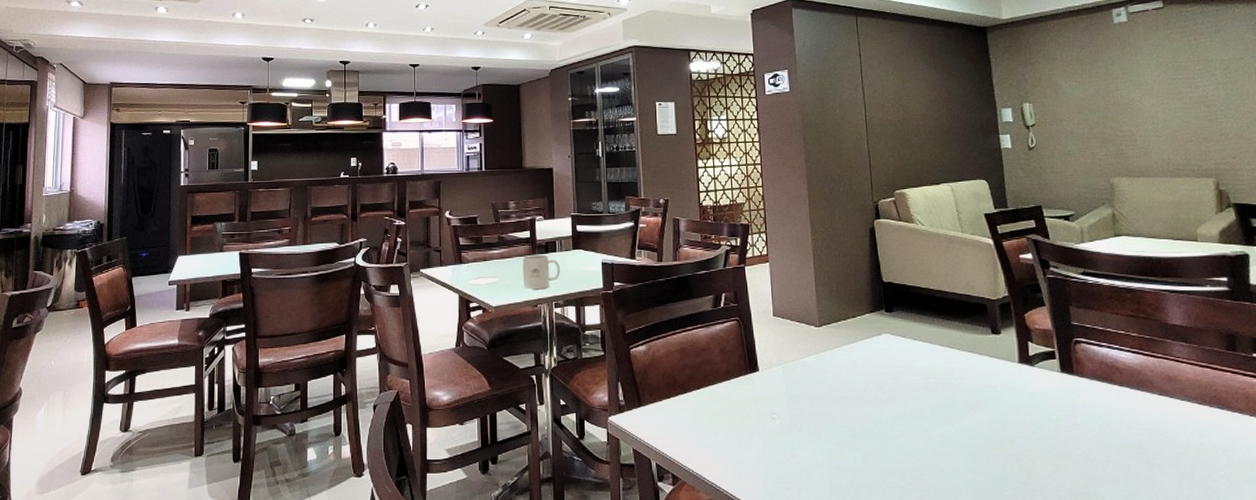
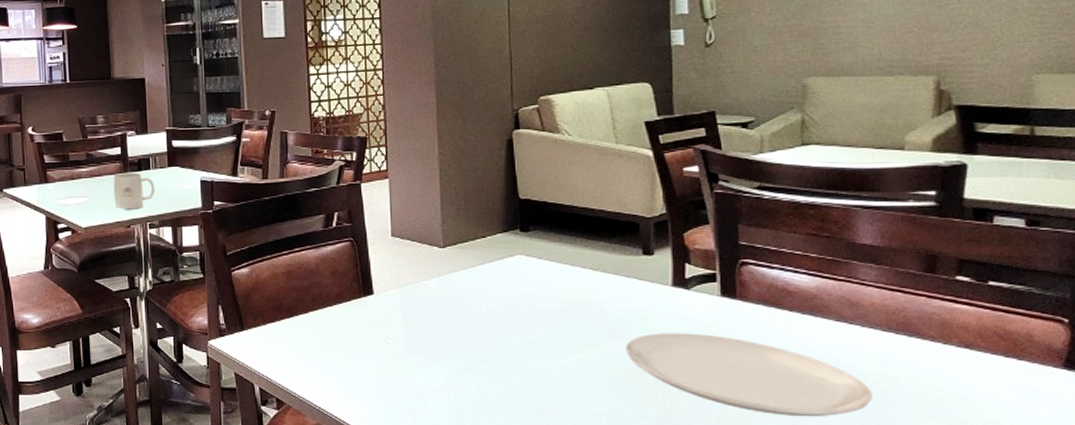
plate: none [983,407,1198,485] -> present [626,333,873,416]

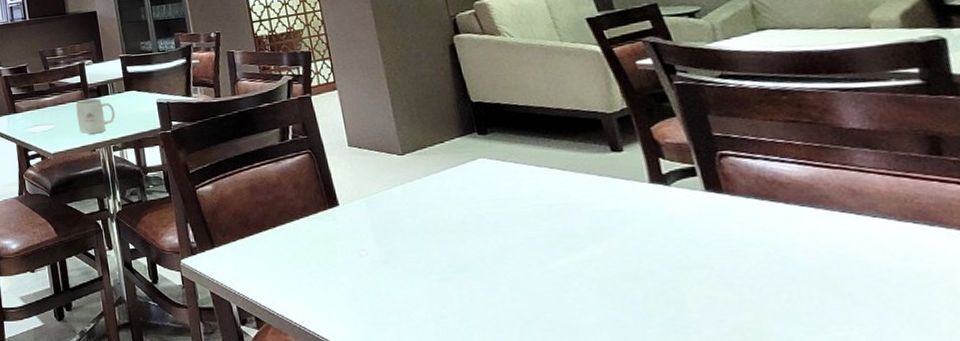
plate: present [626,333,873,416] -> none [612,232,907,319]

